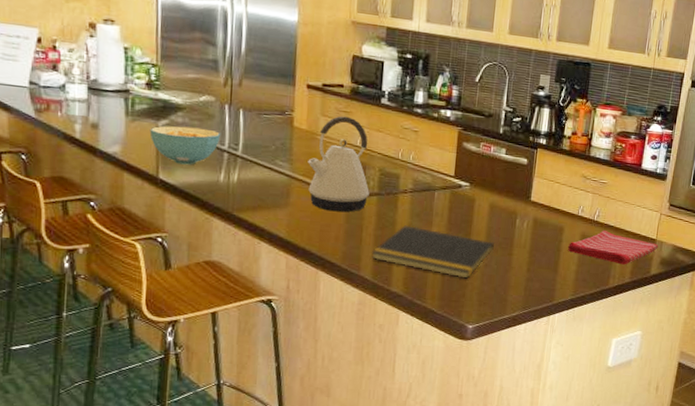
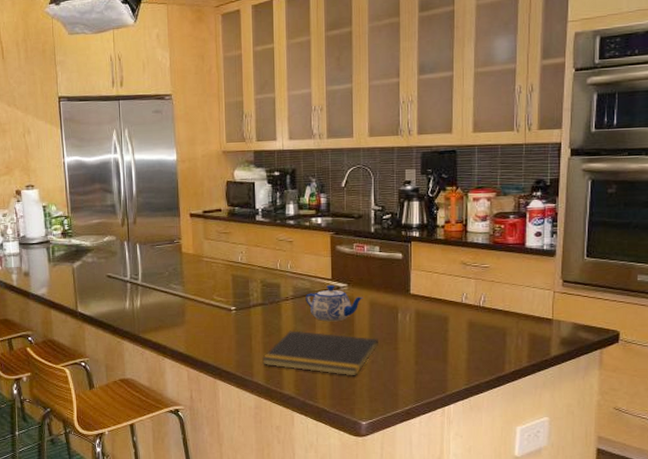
cereal bowl: present [149,126,221,165] -> none [68,264,123,298]
kettle: present [307,116,370,212] -> none [197,237,254,325]
teapot: none [425,182,484,221] -> present [306,284,363,322]
dish towel: present [567,229,659,265] -> none [454,314,556,349]

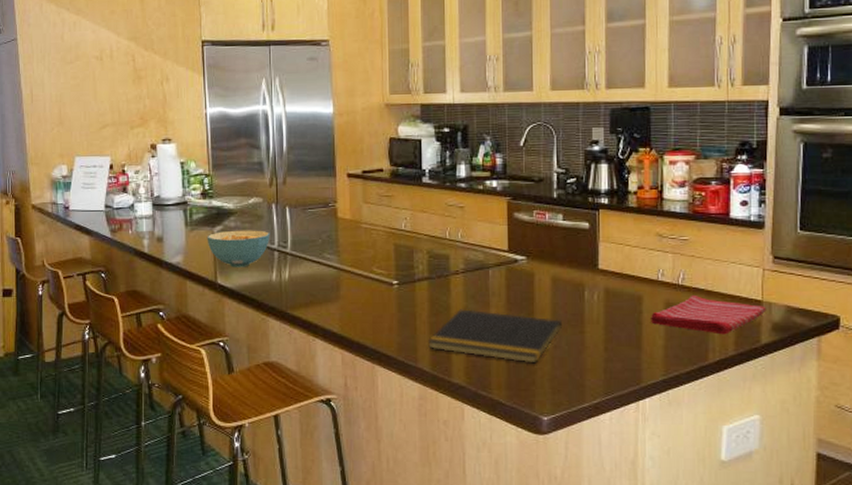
cereal bowl: none [68,264,123,298] -> present [207,230,271,267]
teapot: present [306,284,363,322] -> none [478,257,544,300]
dish towel: none [454,314,556,349] -> present [650,294,766,335]

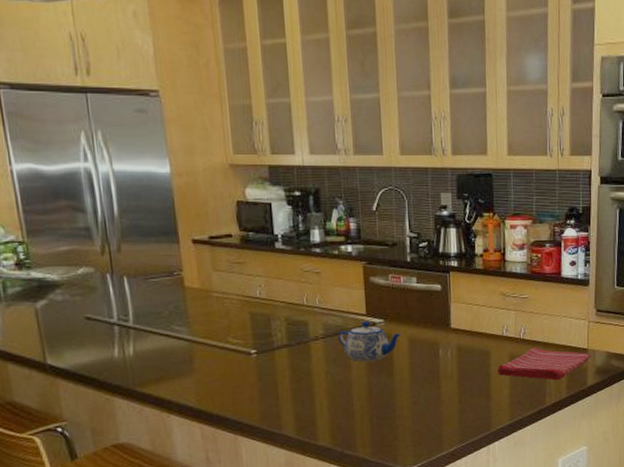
cereal bowl: present [207,230,271,267] -> none [28,303,108,346]
notepad: present [428,309,562,363] -> none [291,373,420,420]
teapot: none [478,257,544,300] -> present [338,320,402,362]

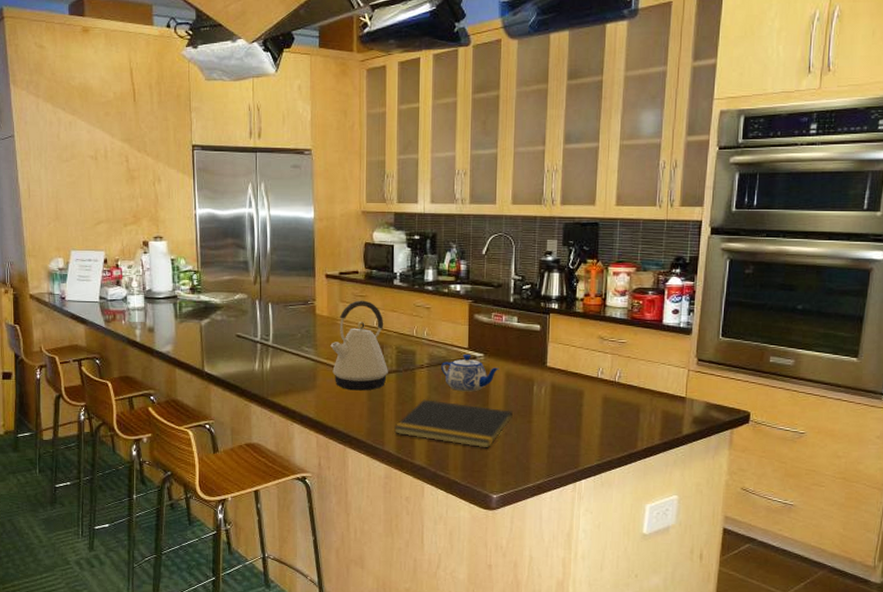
kettle: none [206,267,279,372] -> present [330,300,388,391]
notepad: none [291,373,420,420] -> present [394,399,513,448]
dish towel: present [497,347,591,381] -> none [589,391,689,426]

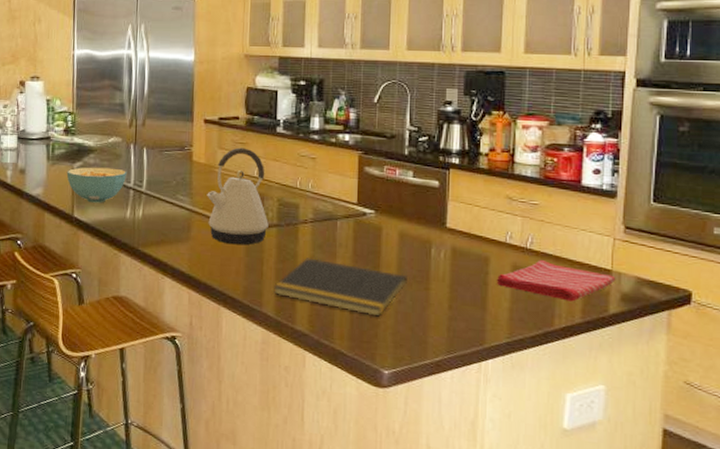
cereal bowl: none [195,323,254,357] -> present [66,167,127,203]
teapot: present [441,354,499,392] -> none [327,209,392,252]
dish towel: none [589,391,689,426] -> present [496,259,616,302]

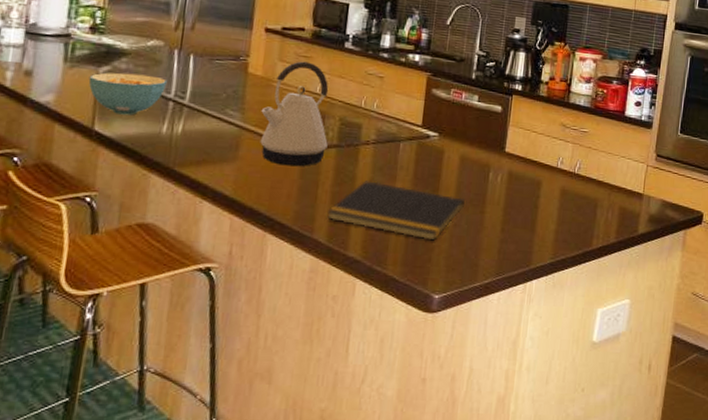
dish towel: present [496,259,616,302] -> none [545,183,646,223]

